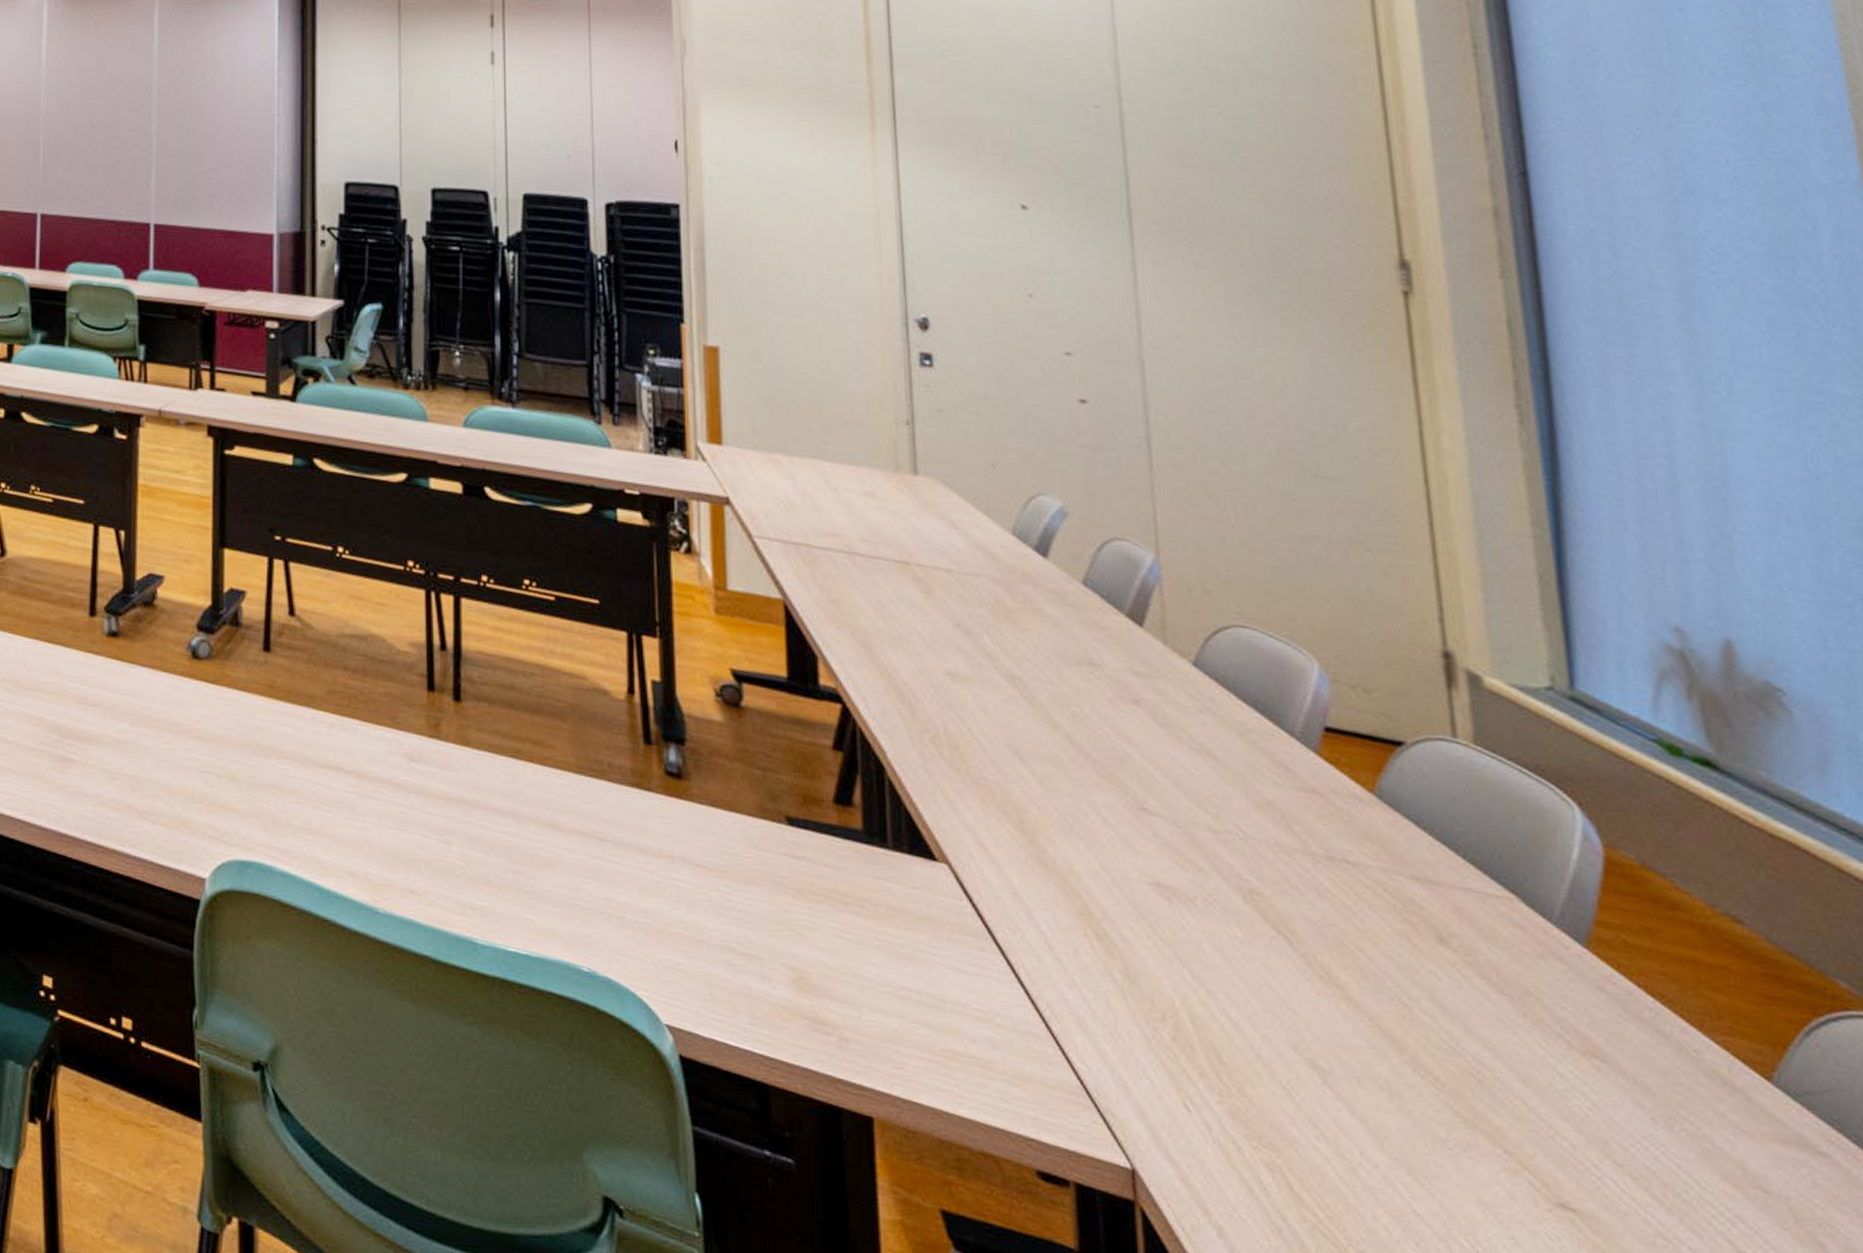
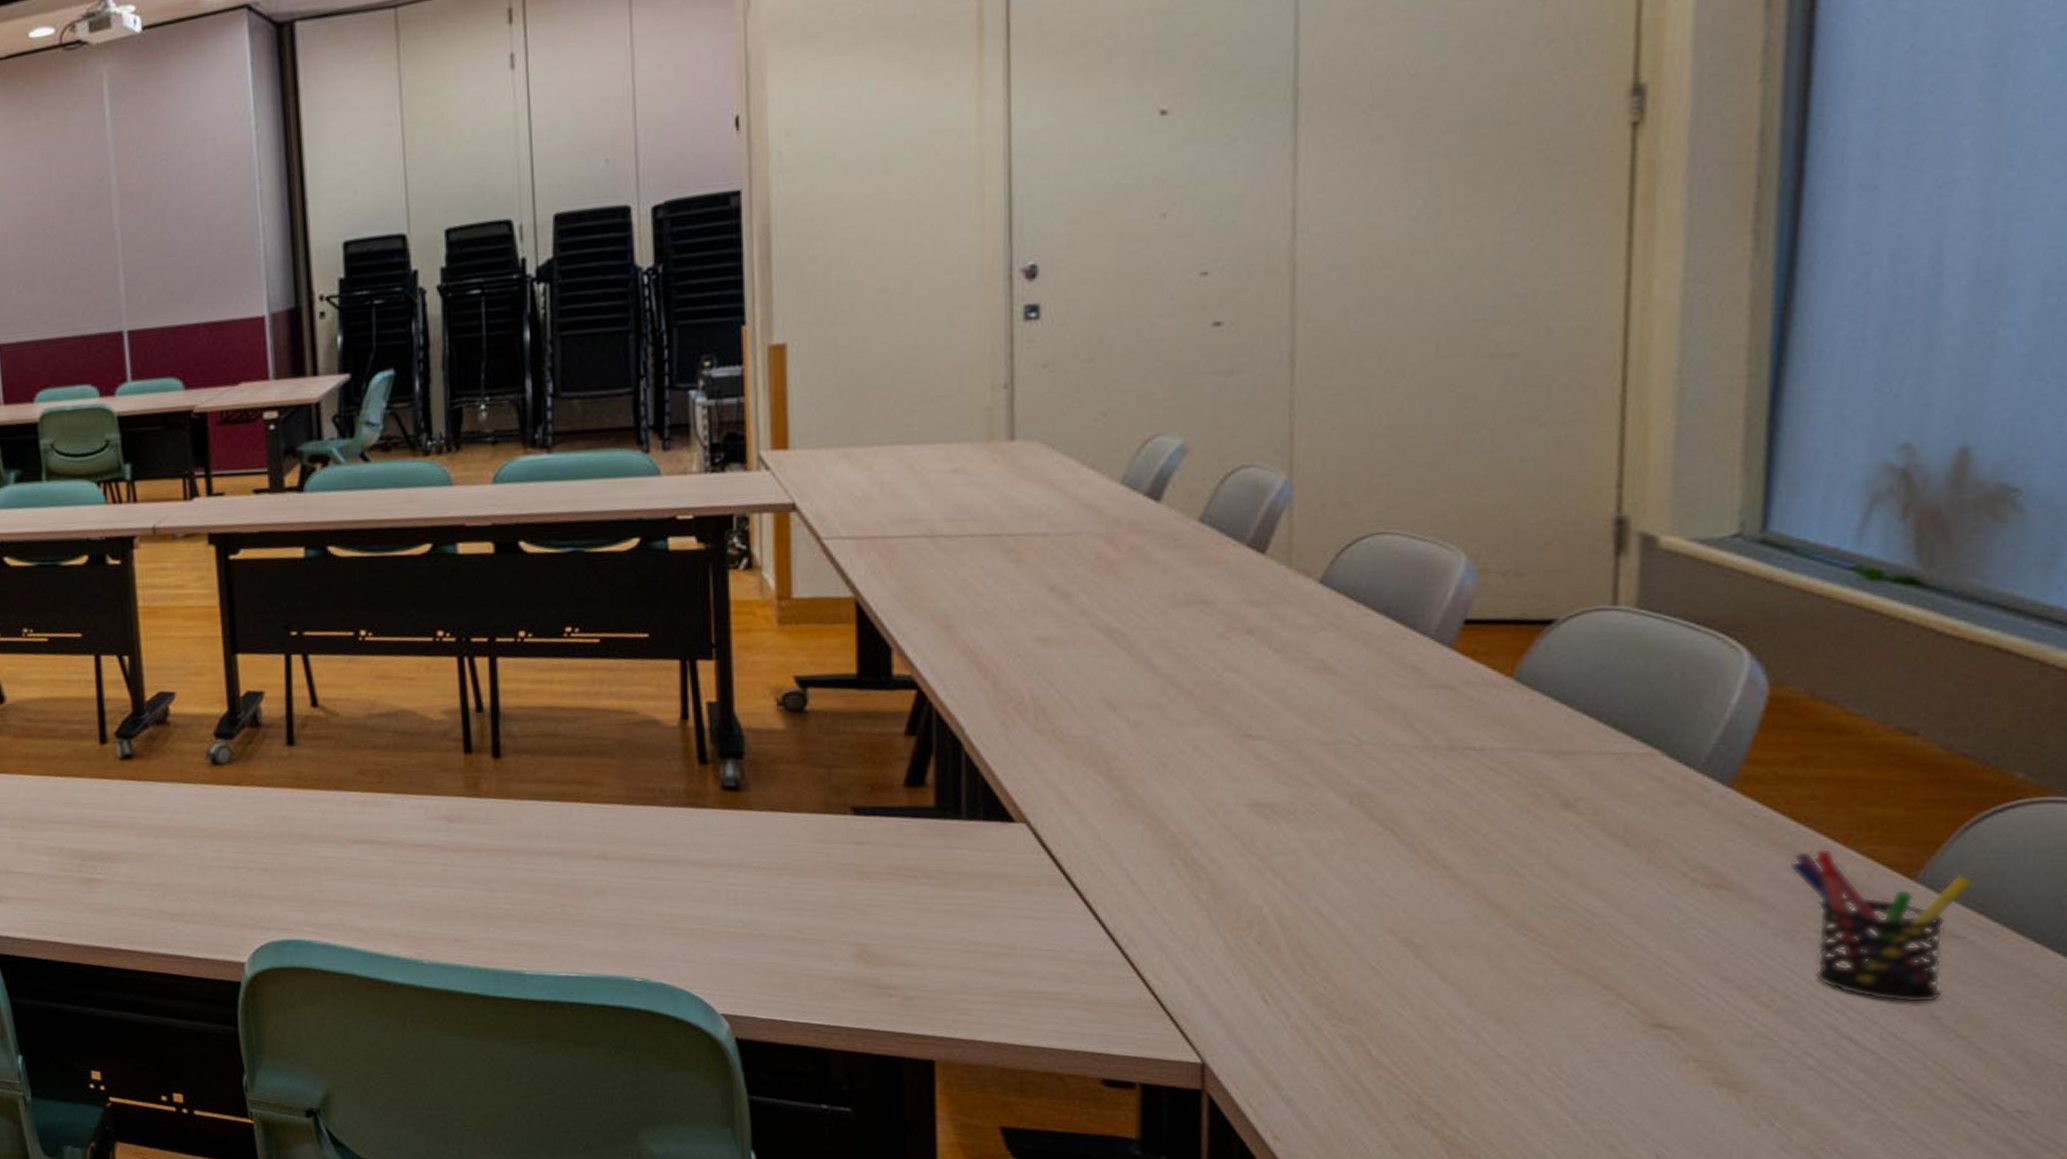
pen holder: none [1654,1030,1826,1226] -> present [1789,848,1974,1004]

